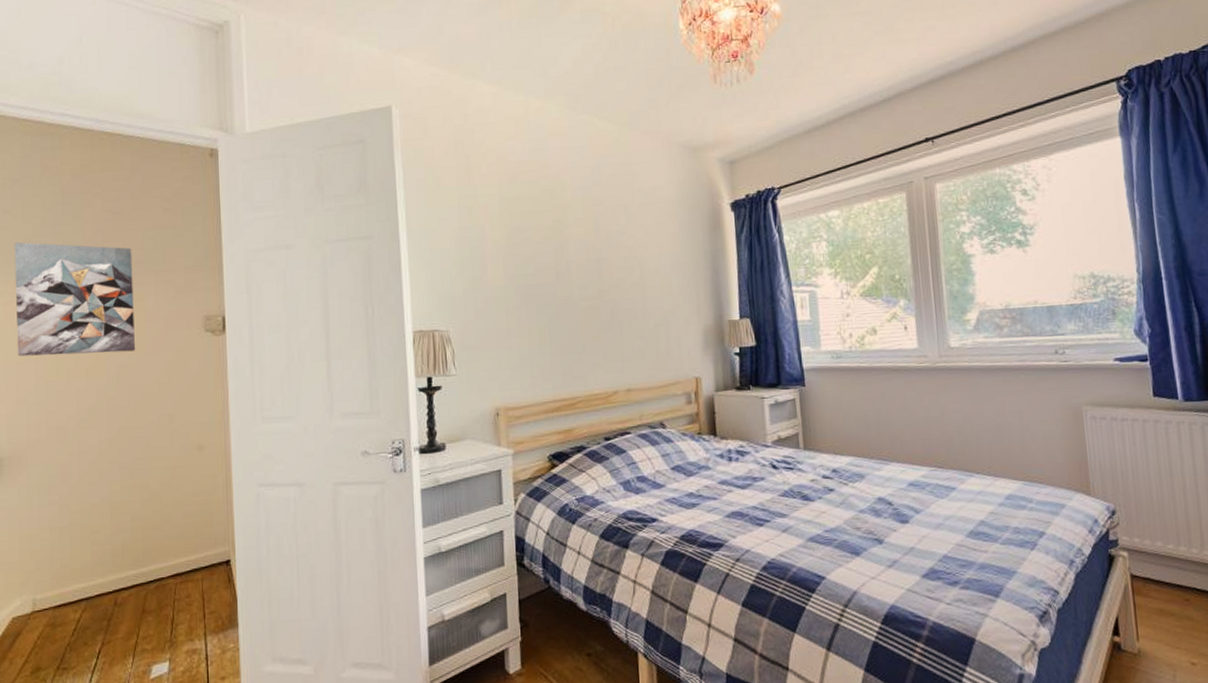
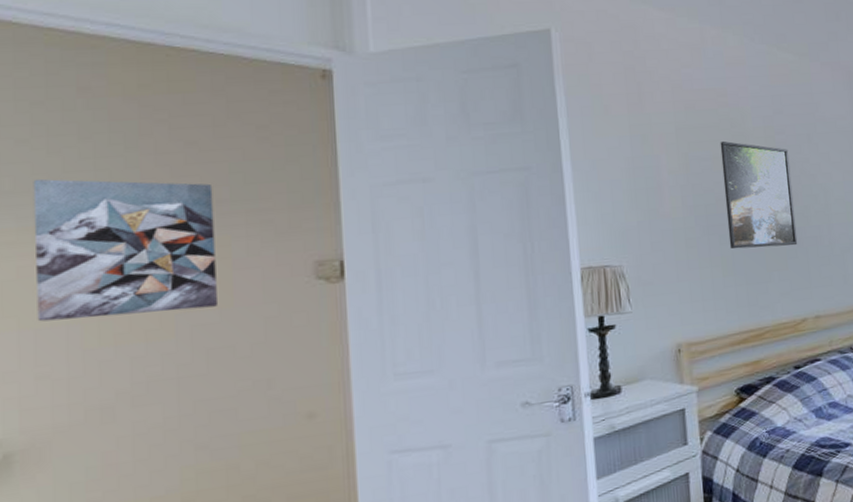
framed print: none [540,212,612,319] -> present [720,141,798,250]

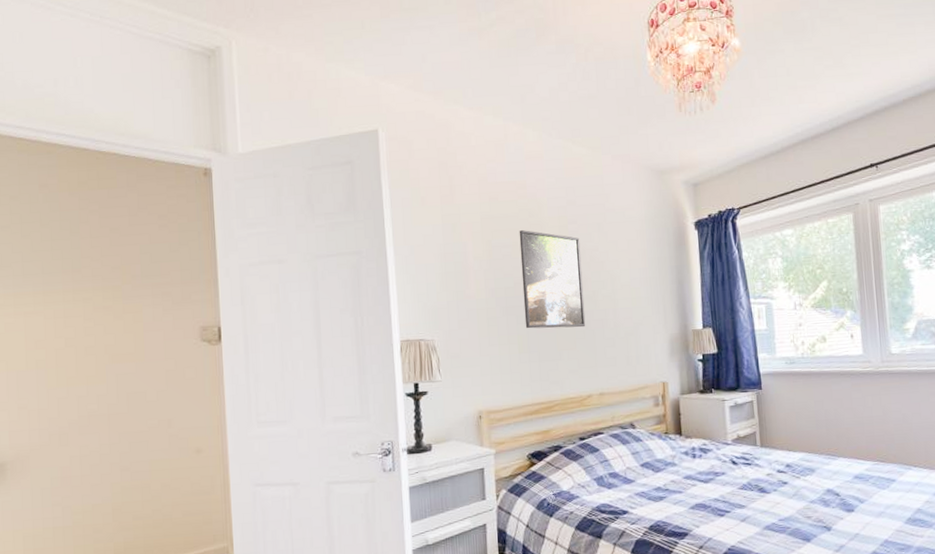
wall art: present [33,178,217,322] -> none [13,256,134,366]

